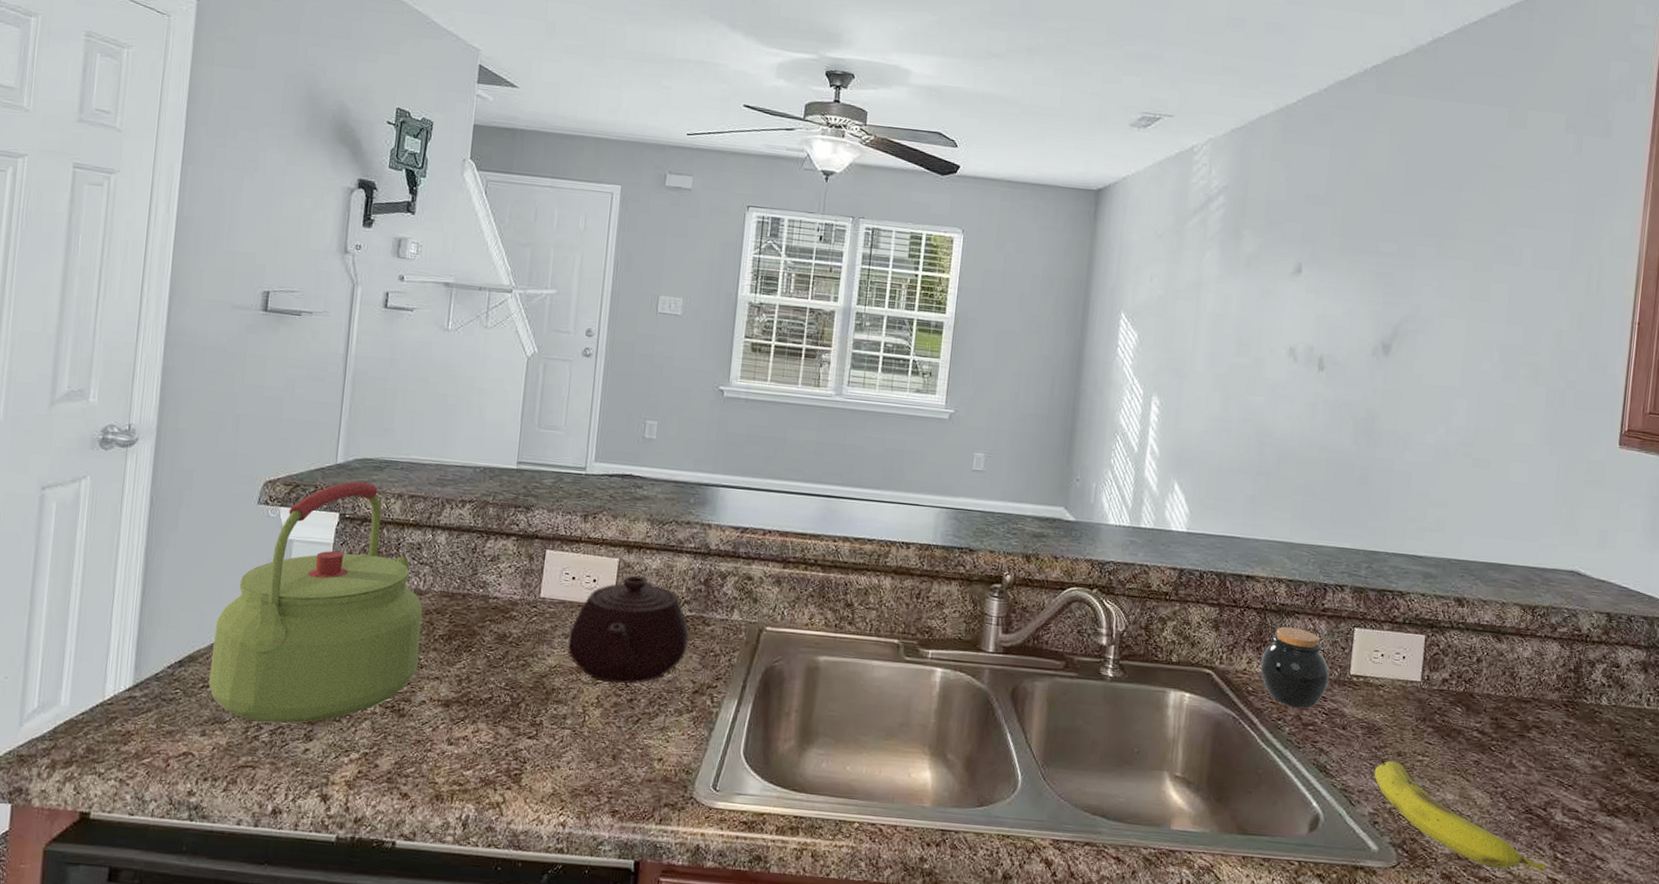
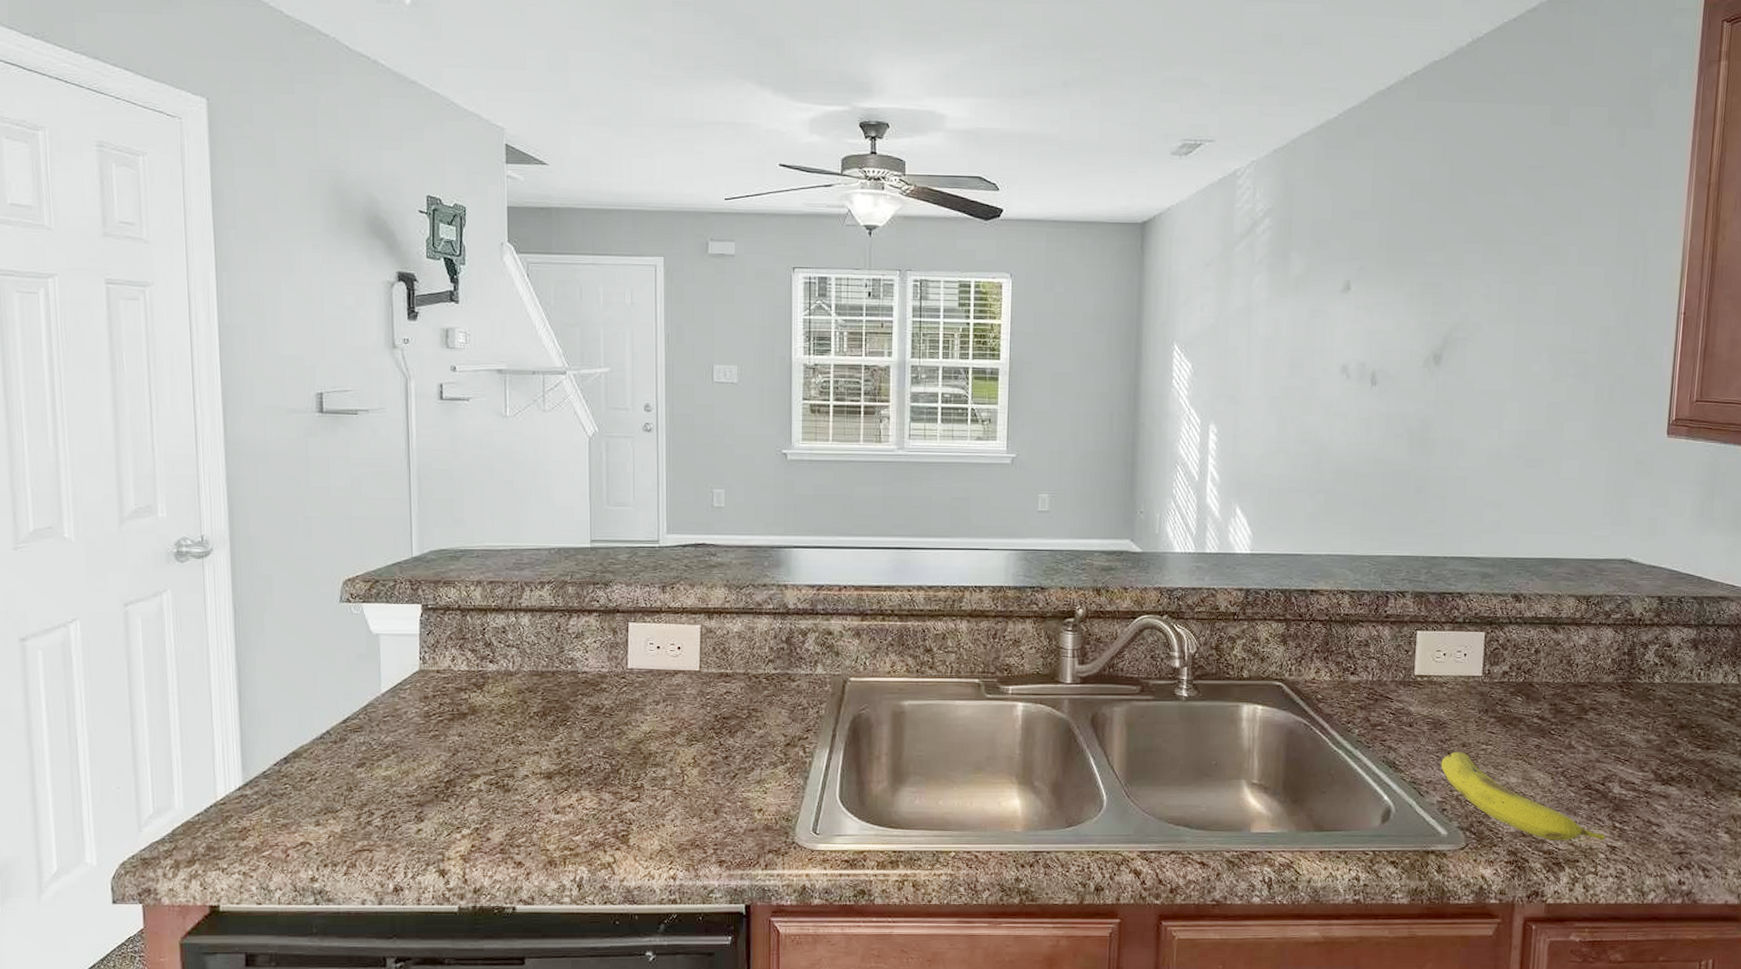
kettle: present [208,481,422,723] -> none [315,572,516,808]
teapot: present [568,575,689,684] -> none [660,640,775,743]
jar: present [1260,626,1329,709] -> none [1328,635,1394,710]

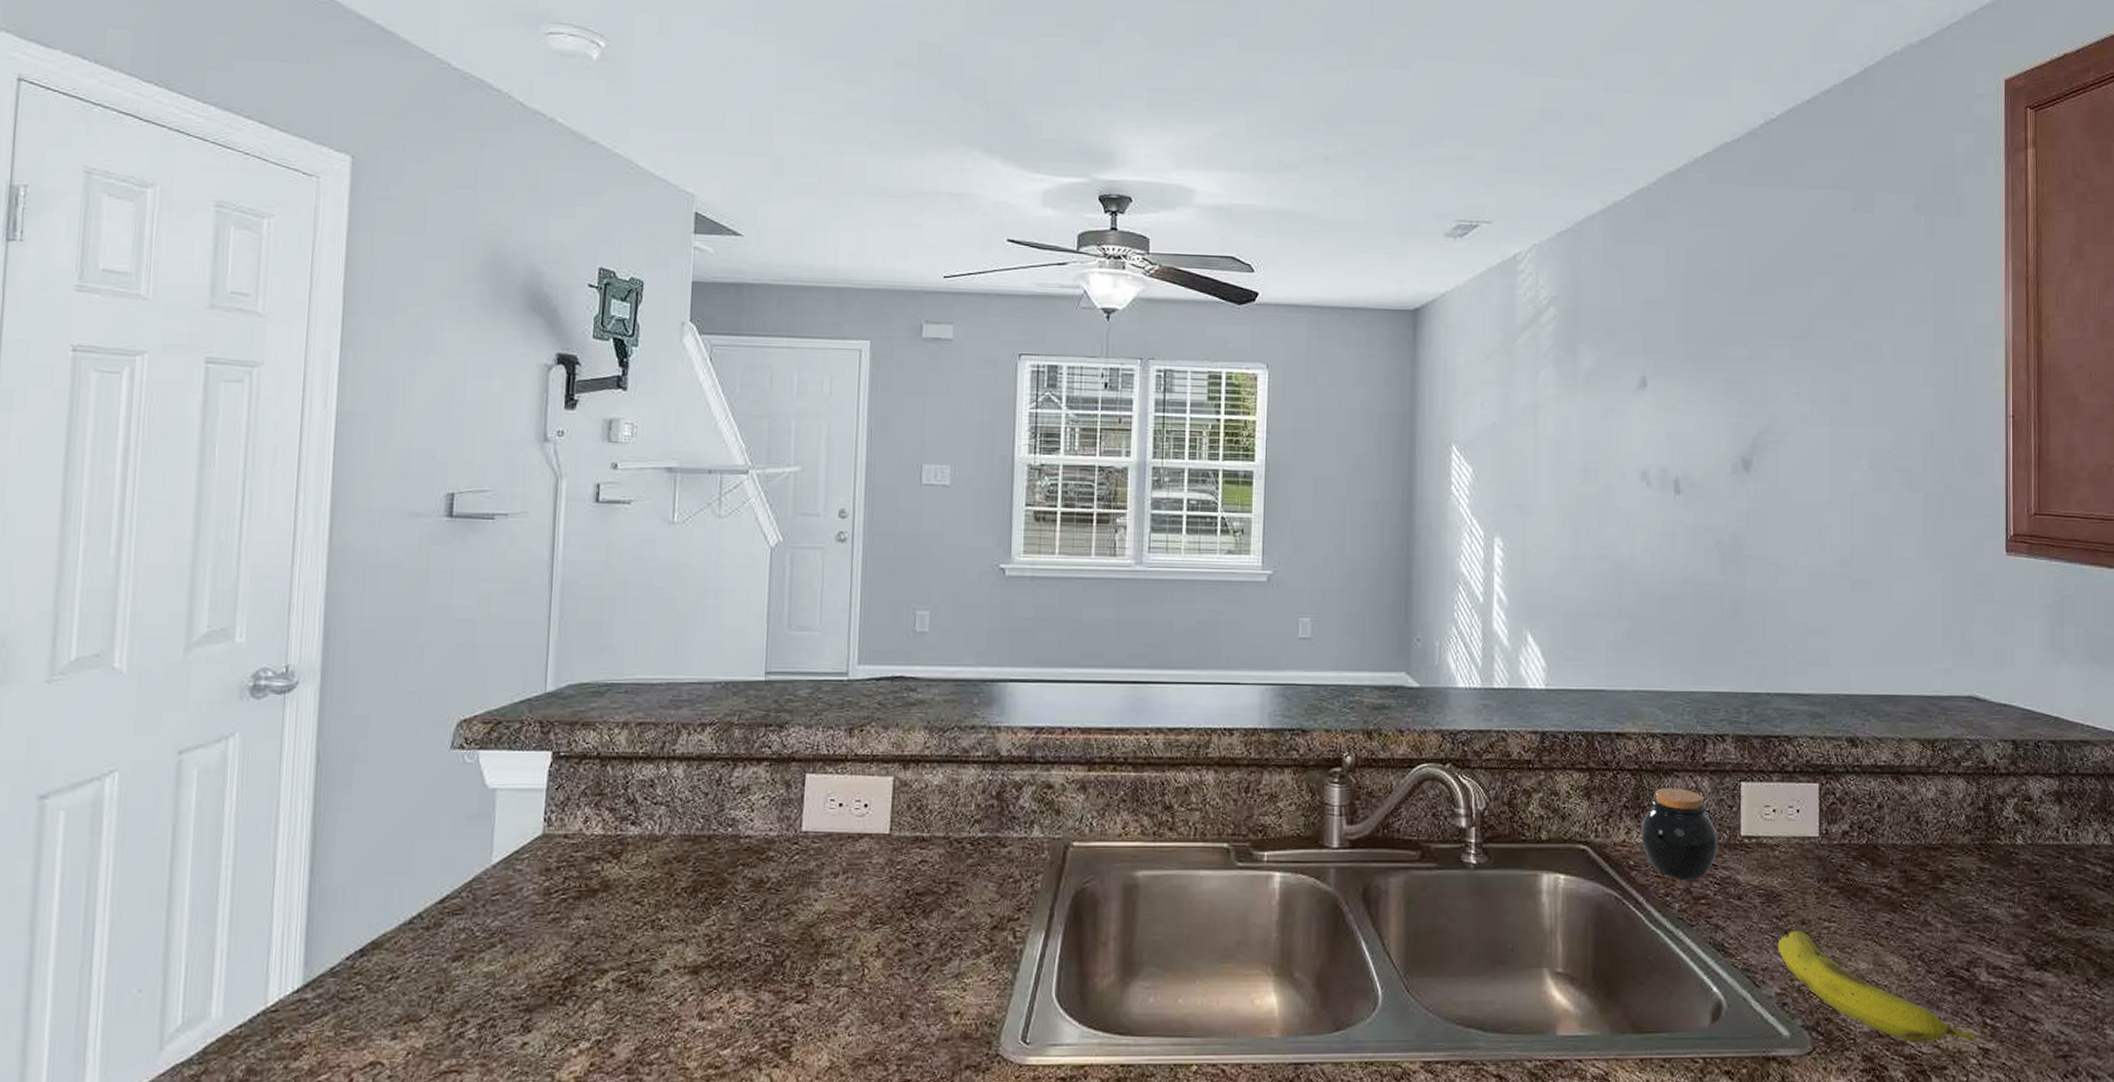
jar: none [1328,635,1394,710] -> present [1641,788,1717,880]

